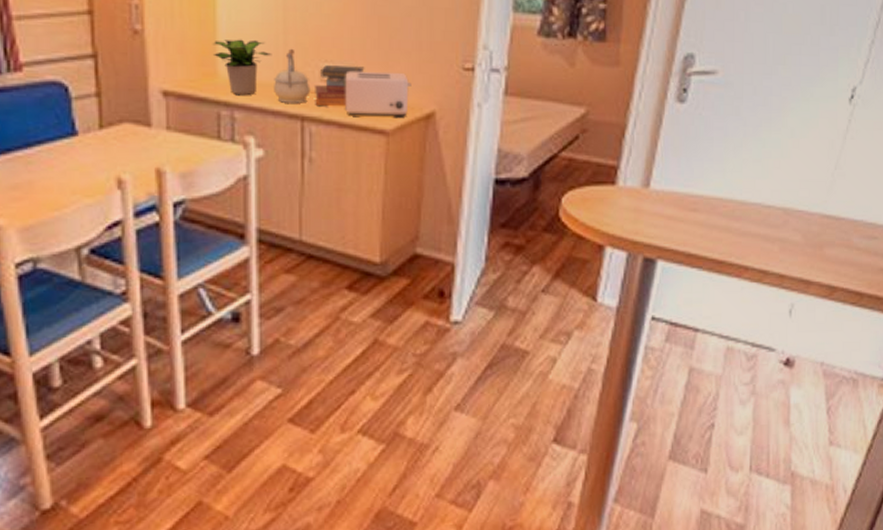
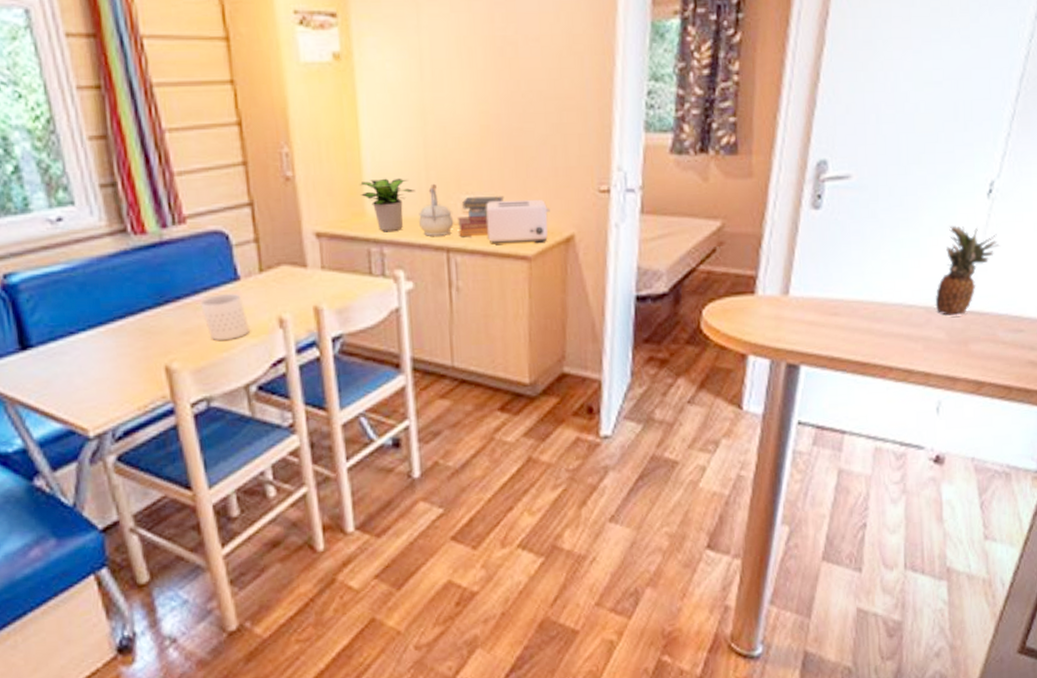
mug: none [32,148,84,199] -> present [200,293,249,342]
fruit: none [793,129,859,219] -> present [935,225,1000,316]

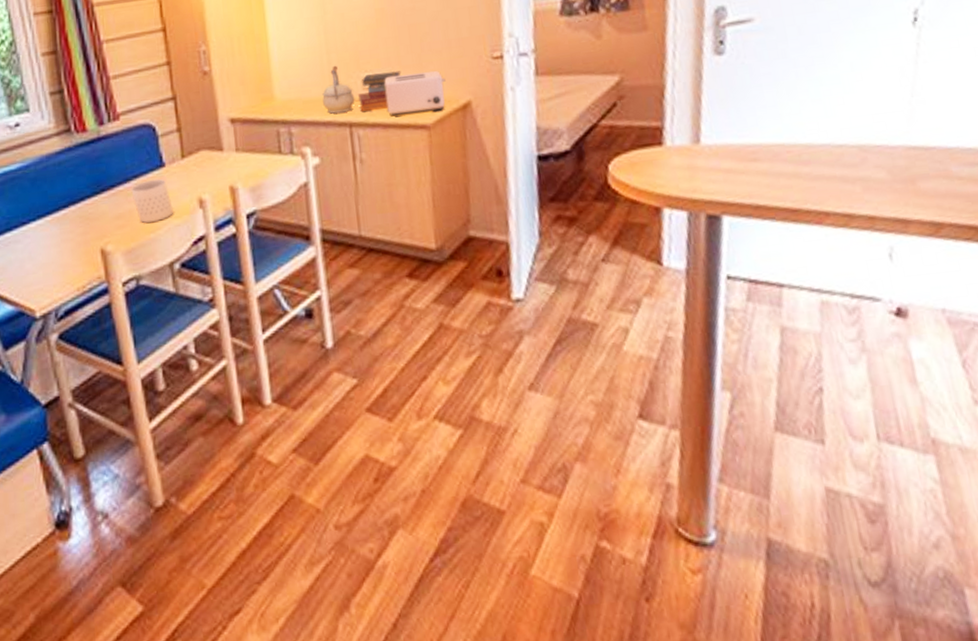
potted plant: present [359,177,416,232] -> none [267,63,319,113]
fruit: present [935,225,1000,316] -> none [868,57,937,153]

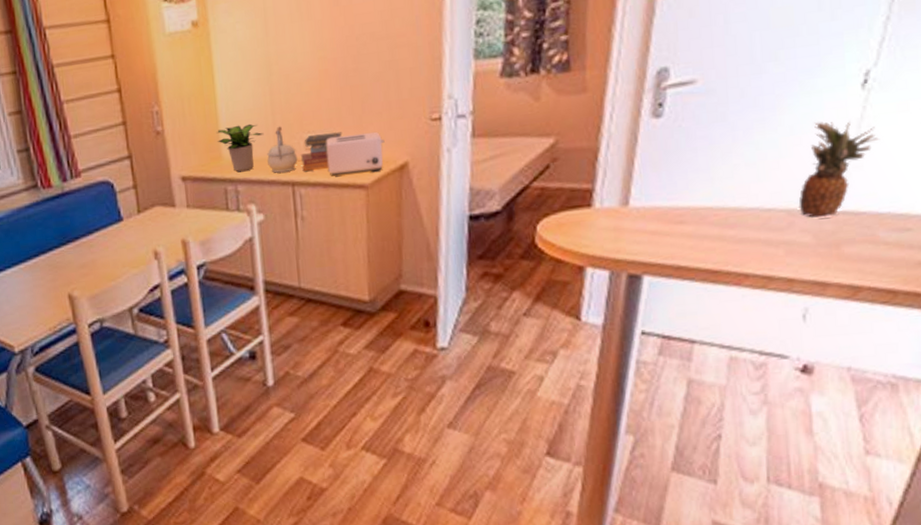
mug: present [131,178,173,224] -> none [93,232,131,273]
potted plant: none [267,63,319,113] -> present [216,123,264,172]
fruit: none [868,57,937,153] -> present [798,121,879,218]

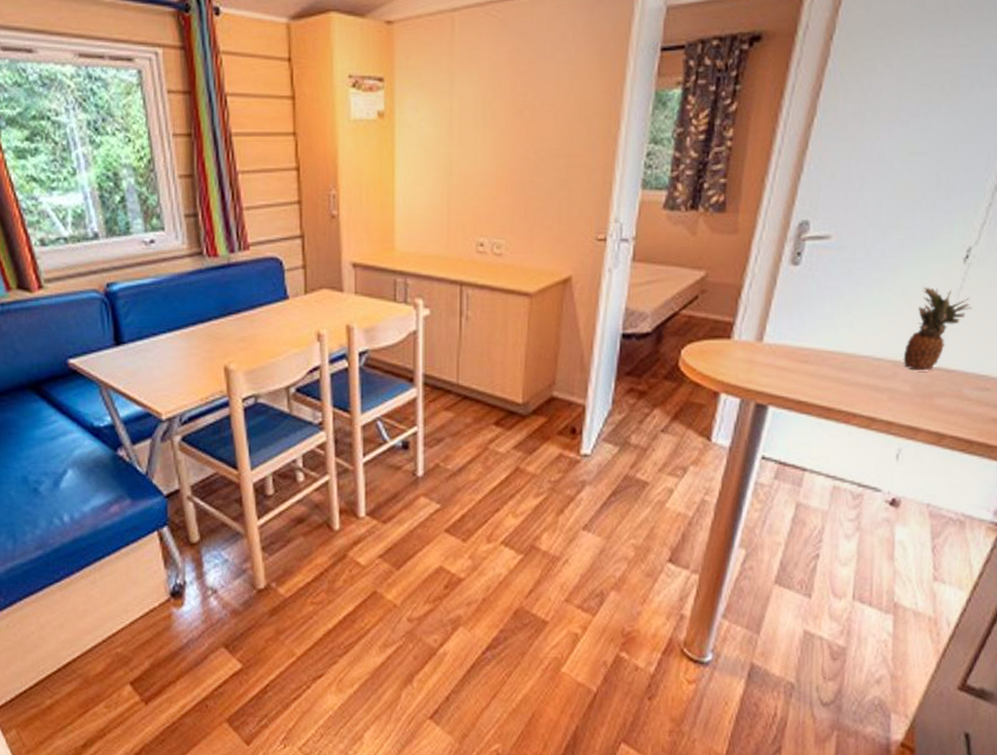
potted plant: present [216,123,264,172] -> none [391,220,438,266]
kettle: present [267,126,298,173] -> none [439,226,468,271]
books: present [300,132,343,172] -> none [471,239,513,274]
toaster: present [326,131,385,176] -> none [495,243,552,282]

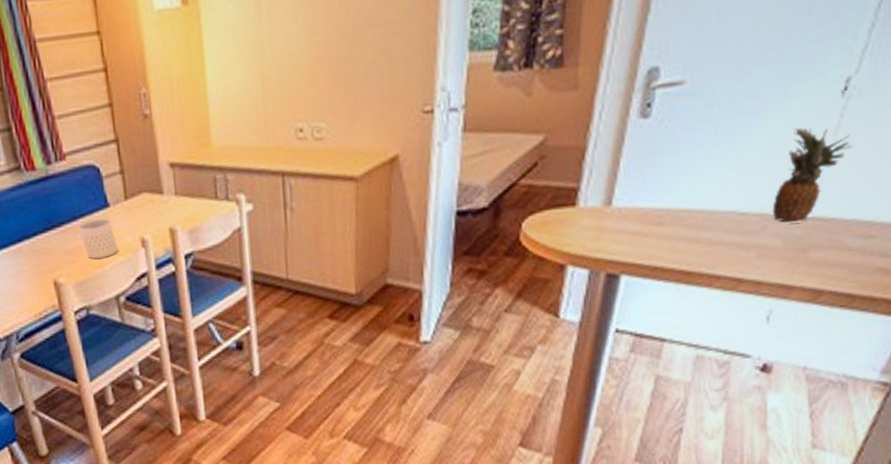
mug: none [256,309,293,349] -> present [79,218,118,260]

